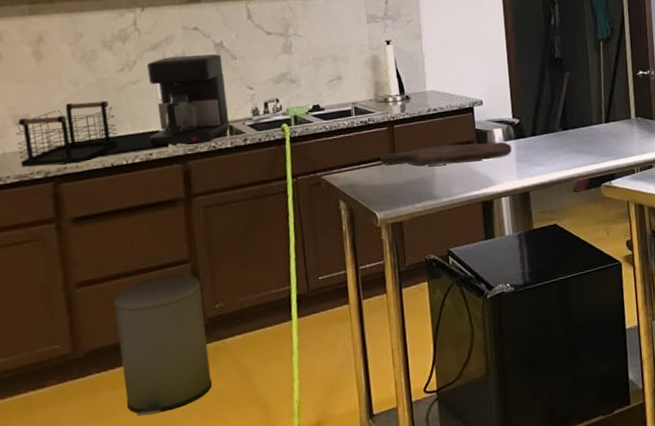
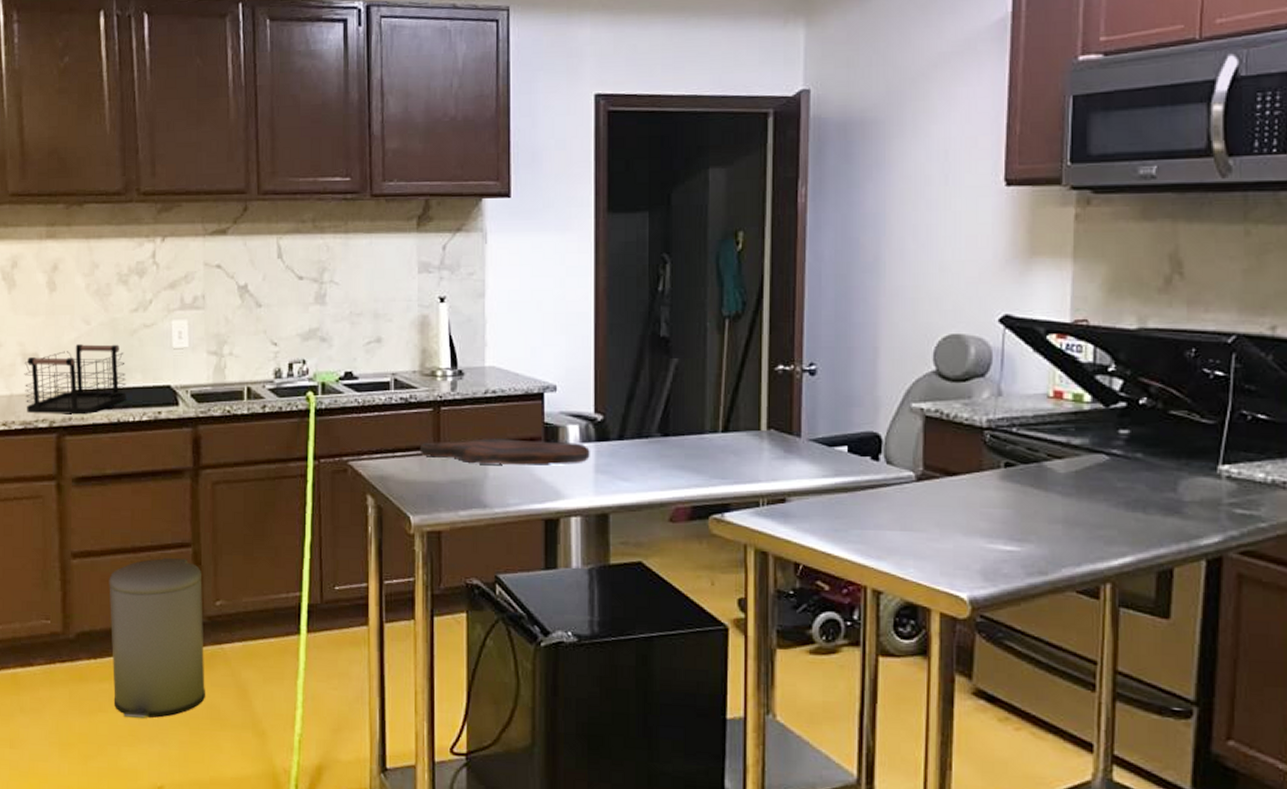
coffee maker: present [146,54,230,146] -> none [159,298,248,405]

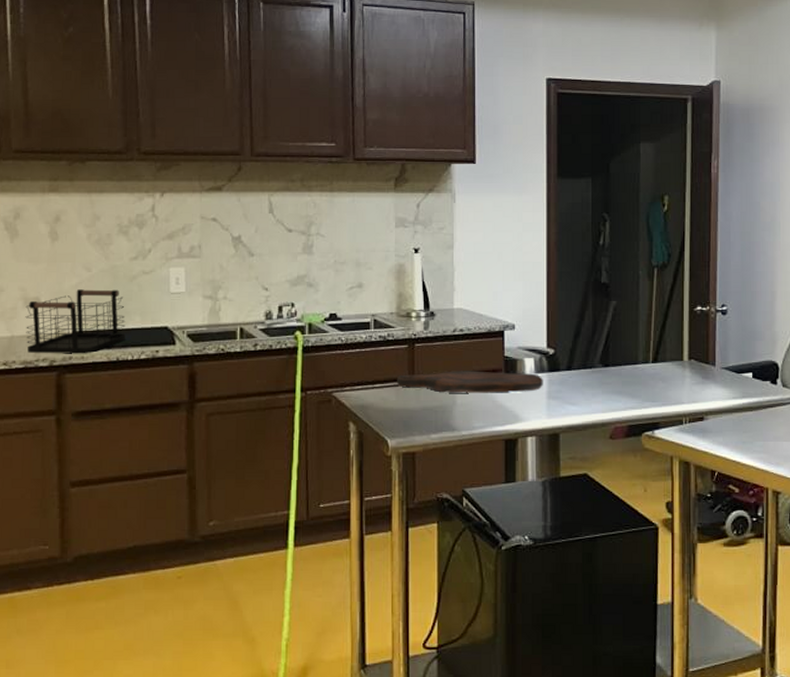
pedal bin: present [109,558,205,720] -> none [106,484,199,634]

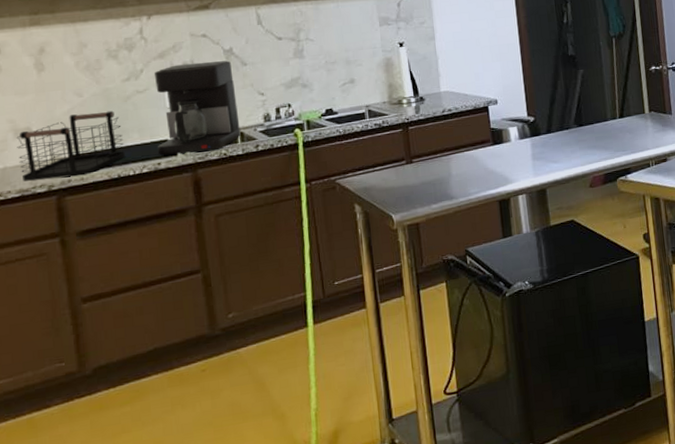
coffee maker: none [157,248,241,344] -> present [154,60,241,156]
cutting board: present [396,371,543,393] -> none [394,140,528,167]

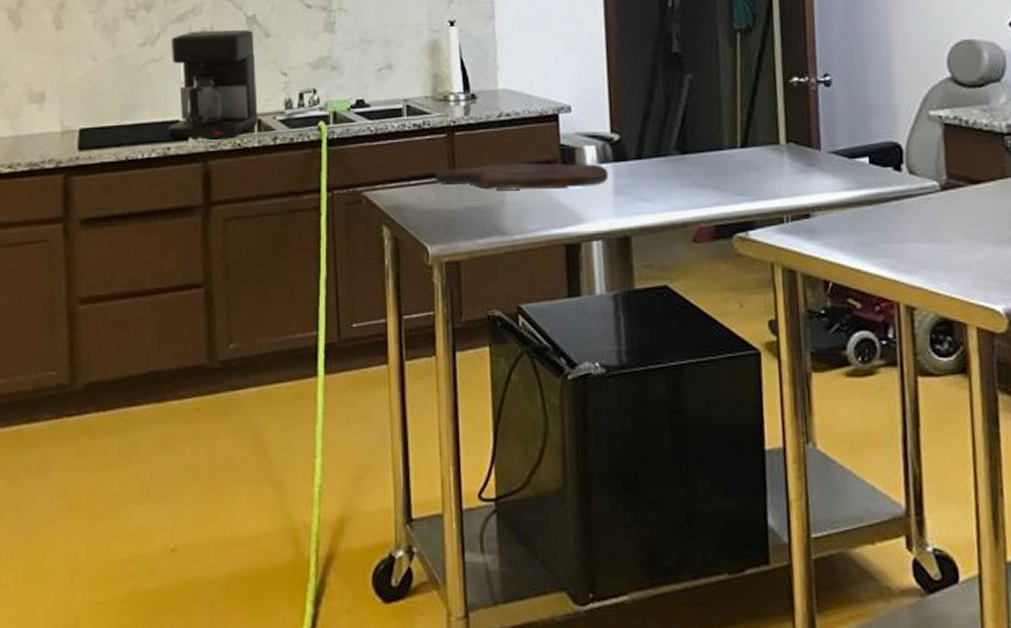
dish rack: present [16,110,125,182] -> none [30,80,135,155]
cutting board: none [394,140,528,167] -> present [434,162,608,190]

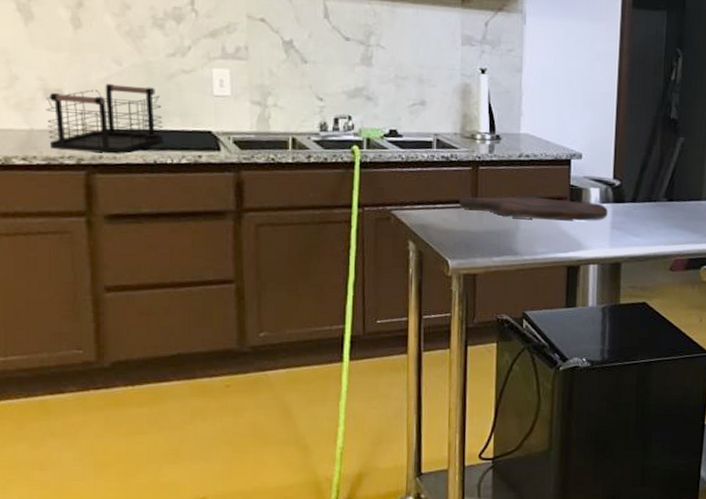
dish rack: none [30,80,135,155] -> present [46,84,163,155]
coffee maker: present [168,29,258,139] -> none [199,48,293,153]

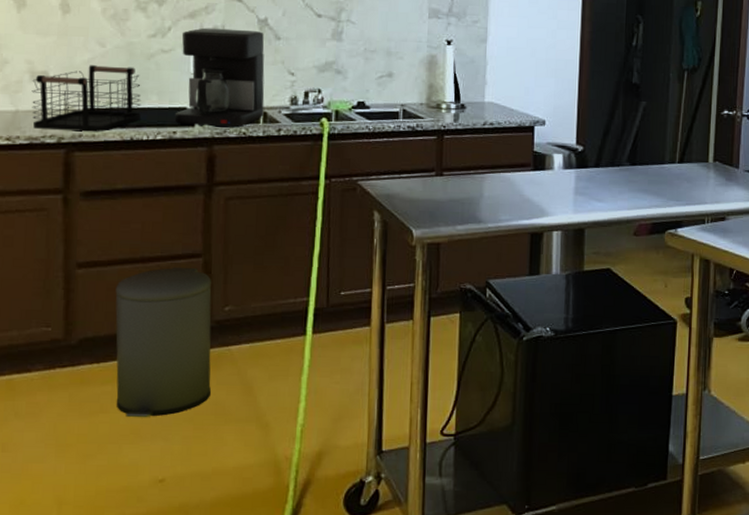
pedal bin: none [146,293,249,439] -> present [115,268,212,418]
coffee maker: none [199,48,293,153] -> present [174,27,265,128]
cutting board: present [458,196,608,221] -> none [423,163,571,187]

